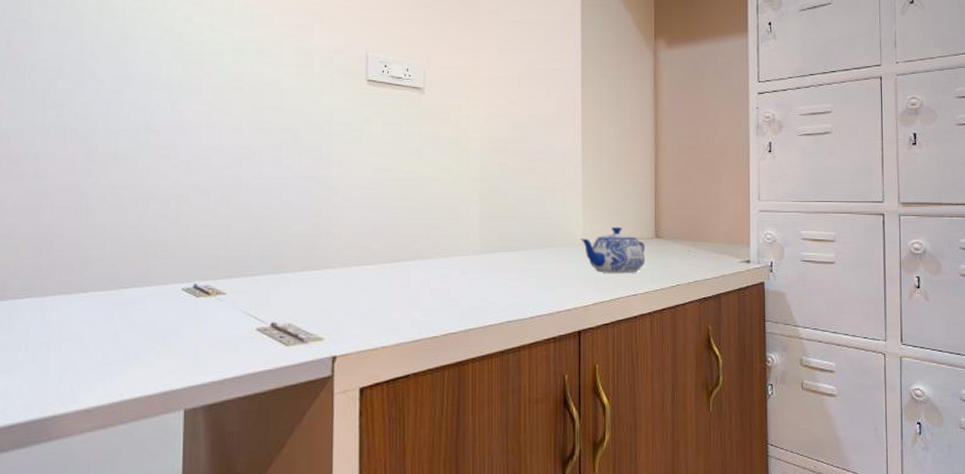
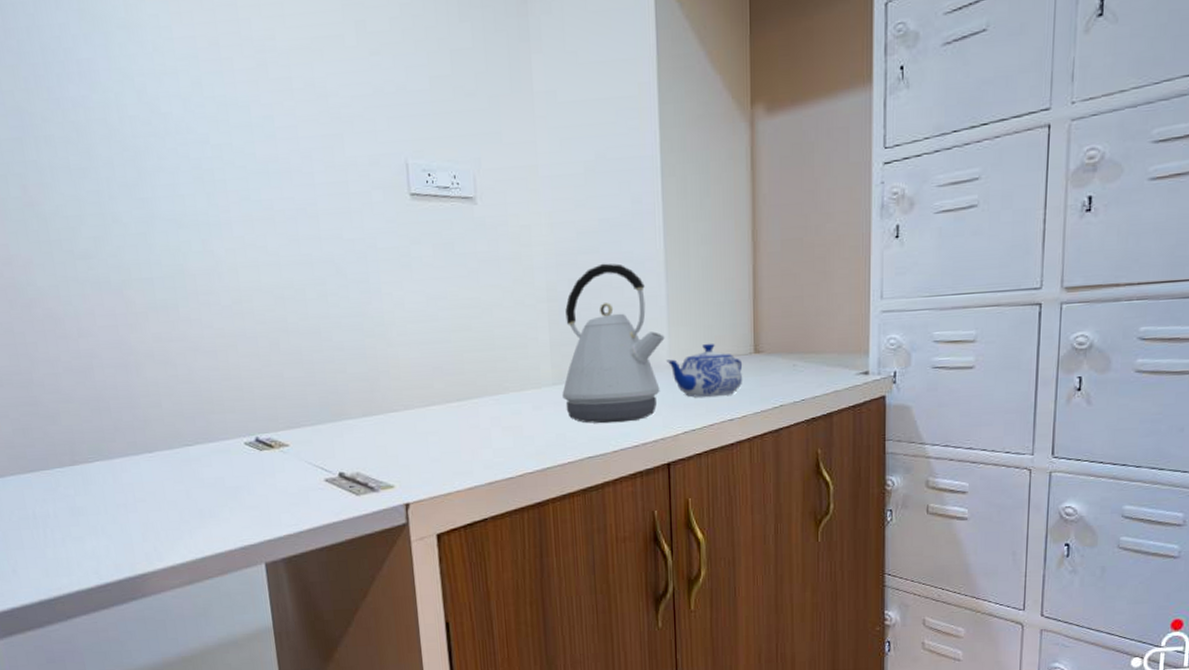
kettle: none [488,152,580,291] -> present [562,263,665,424]

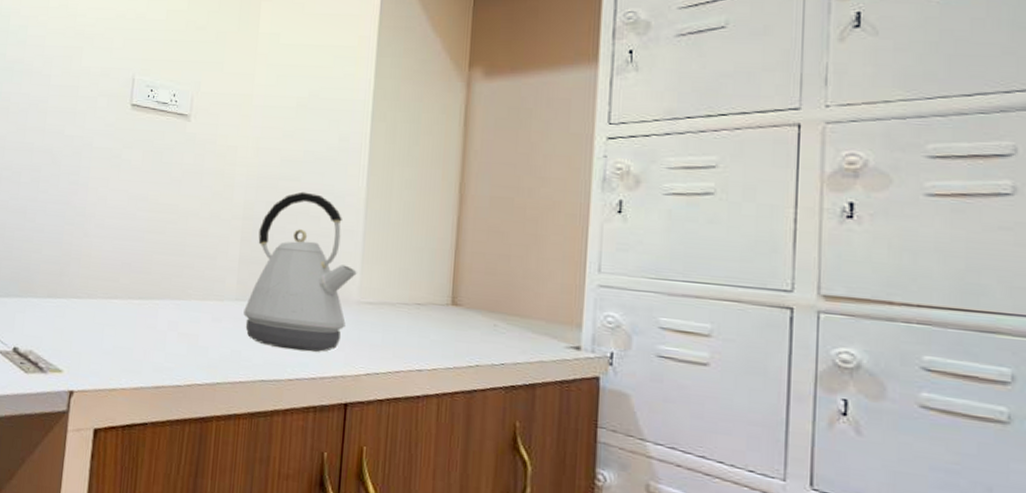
teapot: present [667,343,743,398] -> none [356,286,438,345]

